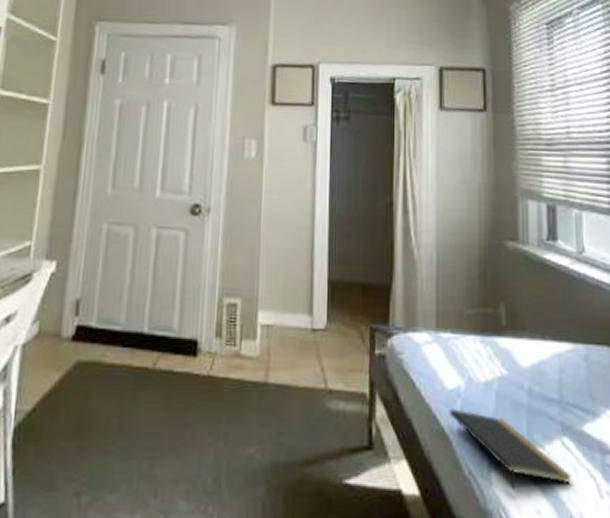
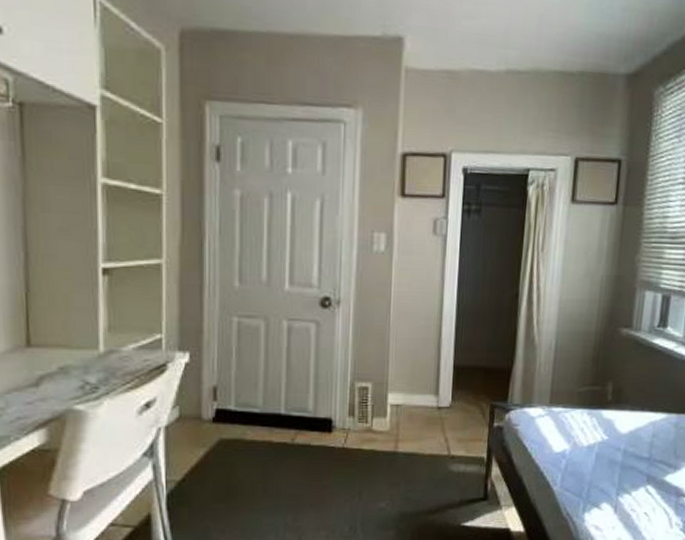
notepad: present [449,409,572,490] -> none [554,467,650,525]

